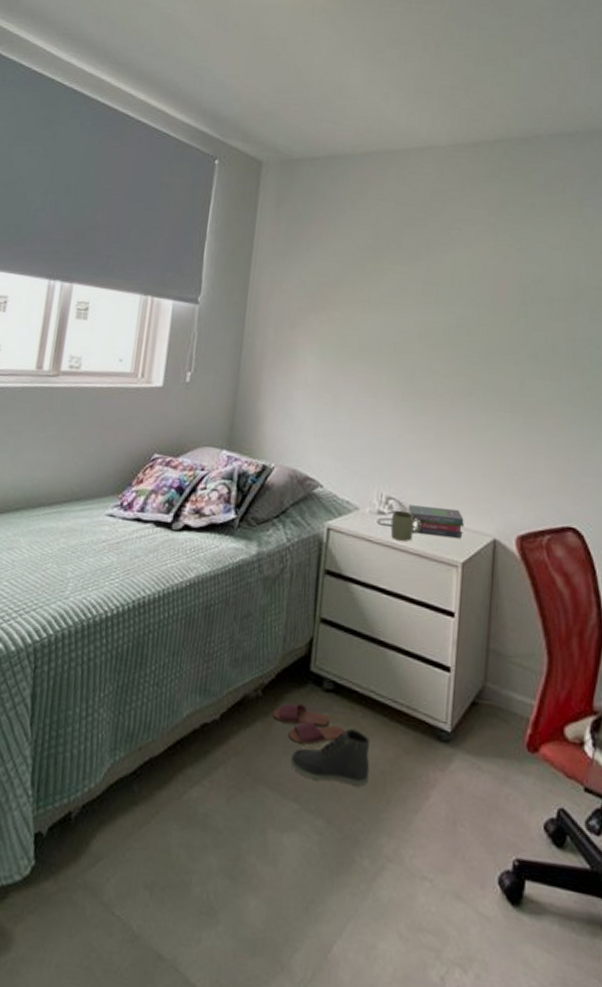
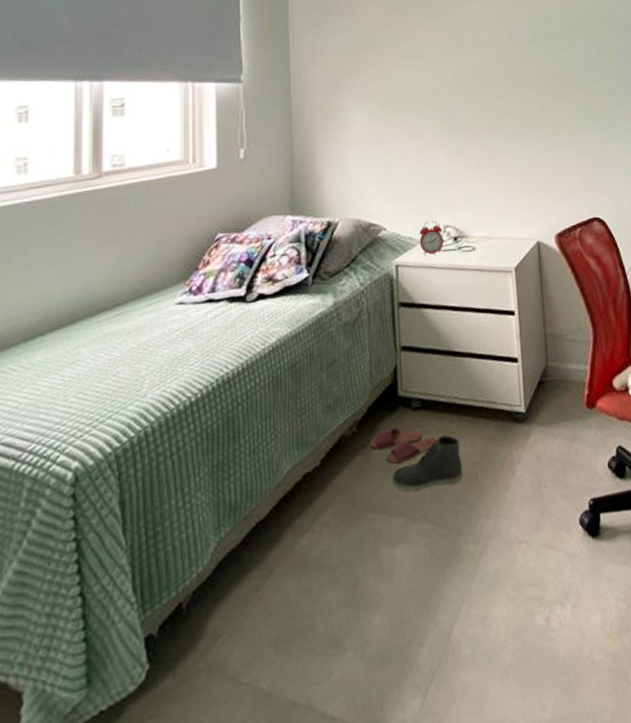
alarm clock: none [356,487,385,526] -> present [419,220,444,255]
mug: present [390,510,422,541] -> none [450,234,477,261]
books: present [408,505,464,538] -> none [464,223,512,251]

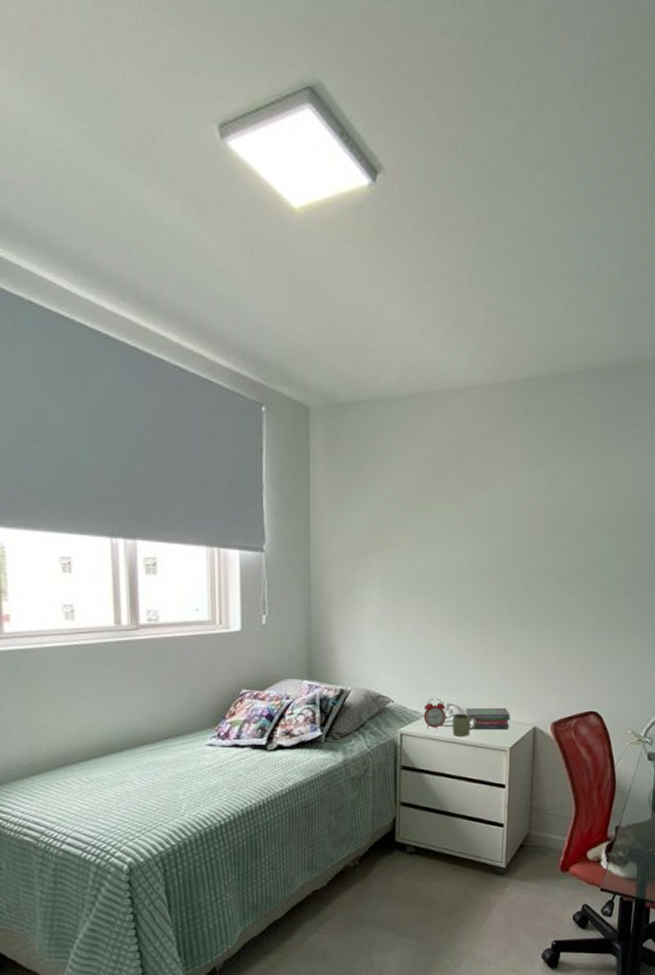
slippers: present [370,428,436,464] -> none [369,866,426,893]
sneaker: present [392,435,463,492] -> none [386,876,447,915]
mug: none [450,234,477,261] -> present [452,713,477,736]
books: none [464,223,512,251] -> present [466,707,510,729]

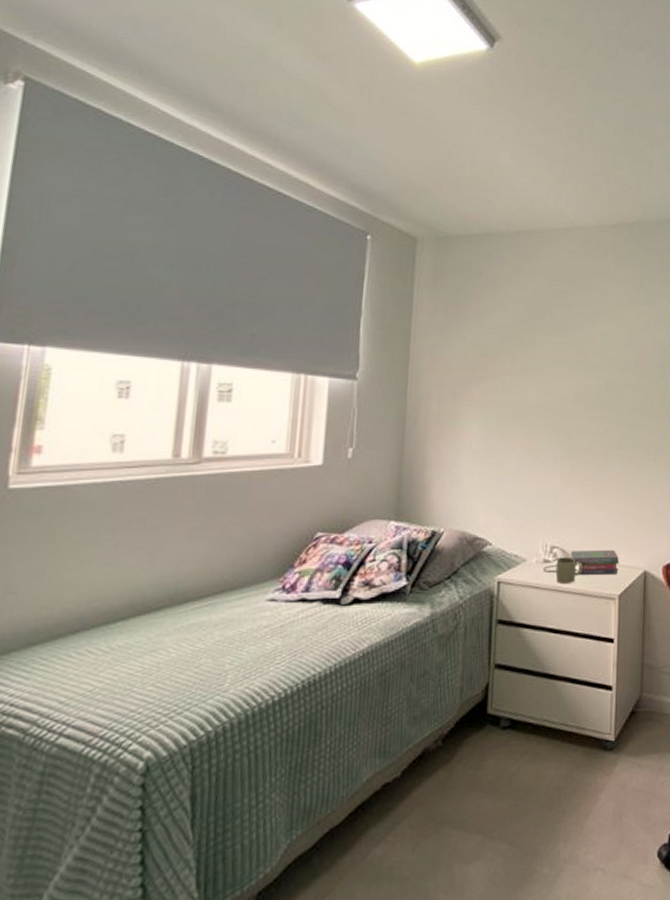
alarm clock: present [423,698,446,728] -> none [524,540,550,574]

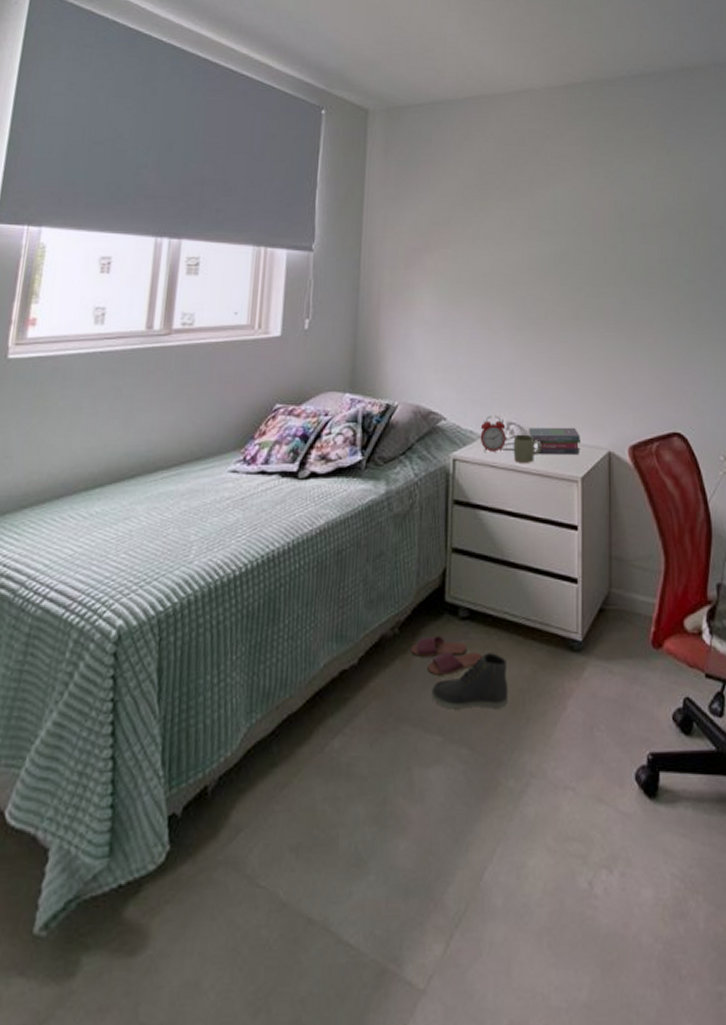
slippers: none [454,745,522,781] -> present [411,636,482,675]
sneaker: none [473,757,546,811] -> present [431,653,509,709]
alarm clock: none [524,540,550,574] -> present [480,415,506,452]

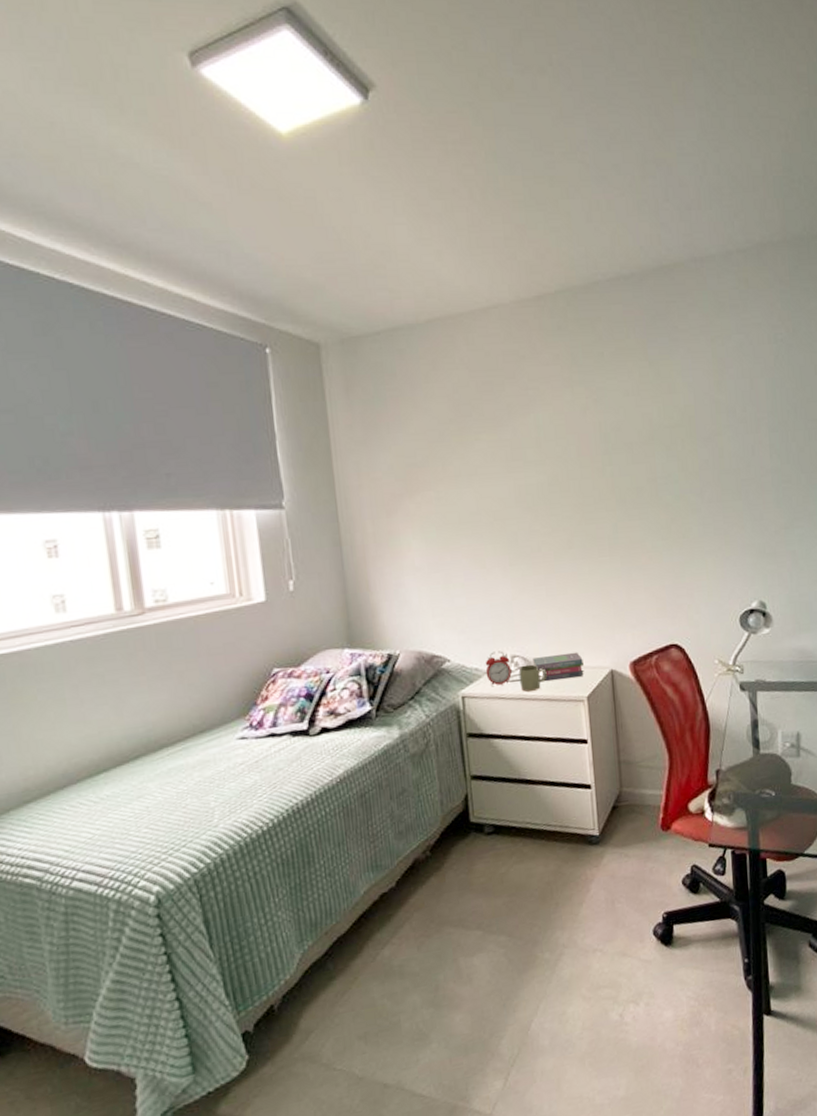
slippers: present [411,636,482,675] -> none [444,851,510,884]
sneaker: present [431,653,509,709] -> none [467,857,538,909]

